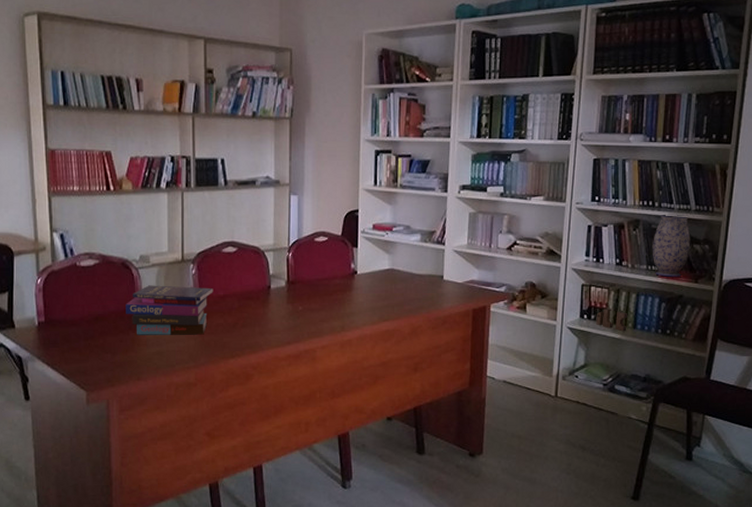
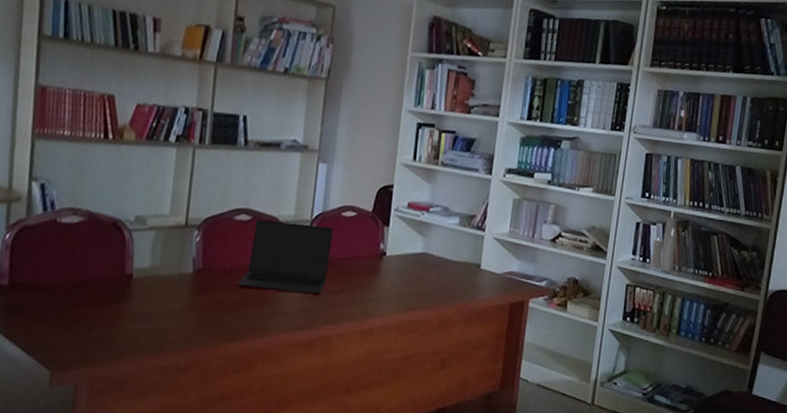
books: present [126,285,213,335] -> none [110,251,219,313]
laptop: none [230,250,309,313] -> present [237,219,334,295]
candle: none [602,211,629,270] -> present [648,211,677,272]
vase: present [652,215,691,277] -> none [699,217,739,283]

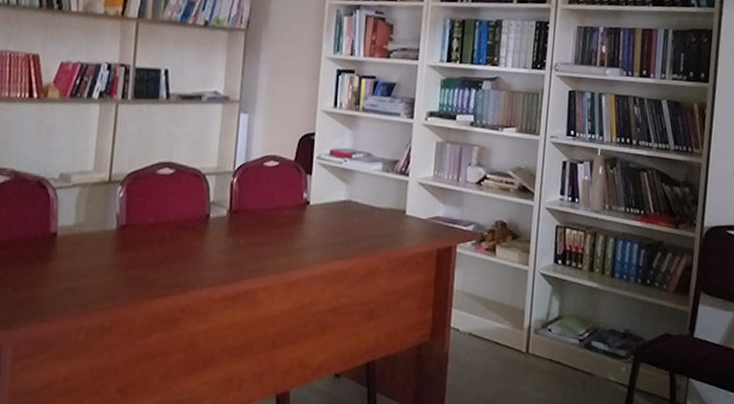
laptop: present [237,219,334,295] -> none [161,172,256,247]
bookend: present [639,312,673,338] -> none [571,254,606,280]

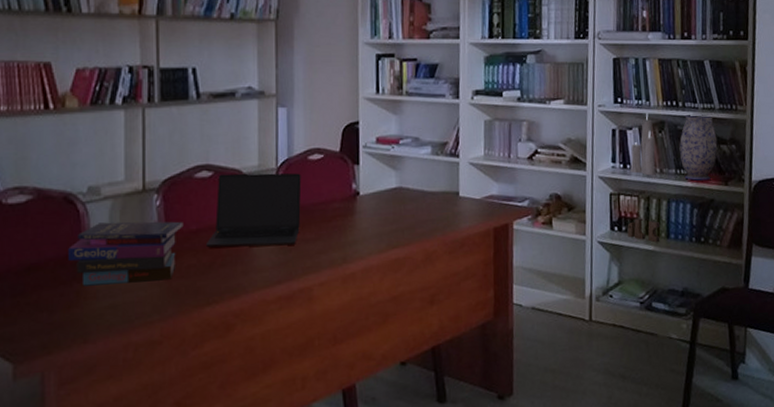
books: none [35,208,143,269] -> present [68,221,184,286]
laptop: none [161,172,256,247] -> present [205,173,302,248]
bookend: none [571,254,606,280] -> present [627,218,661,243]
vase: none [630,153,670,221] -> present [679,114,718,181]

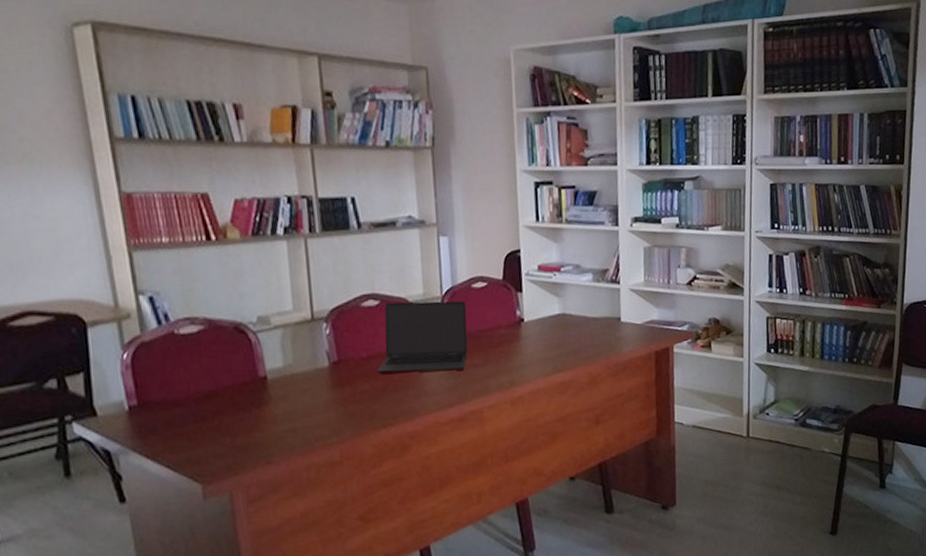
books: present [68,221,184,286] -> none [244,349,354,412]
bookend: present [627,218,661,243] -> none [783,340,815,364]
candle: present [629,113,656,176] -> none [786,238,811,300]
vase: present [679,114,718,181] -> none [834,239,872,304]

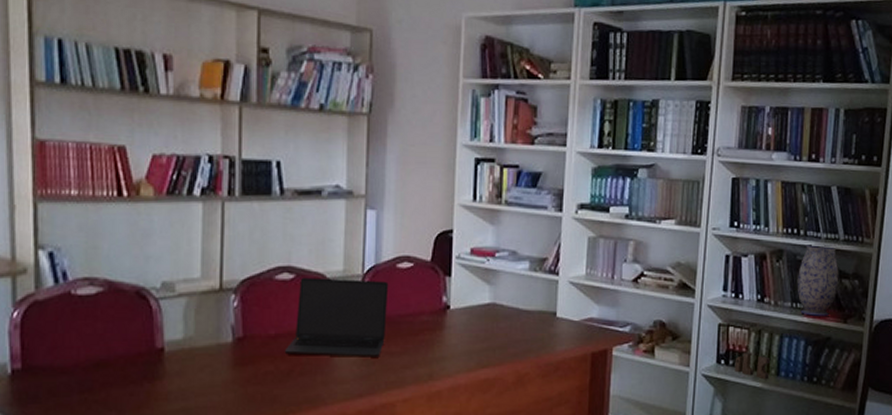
bookend: none [783,340,815,364] -> present [735,353,771,380]
vase: none [834,239,872,304] -> present [797,245,839,316]

